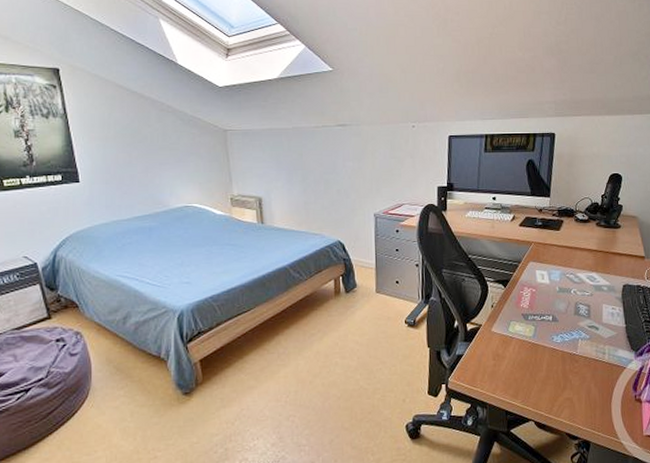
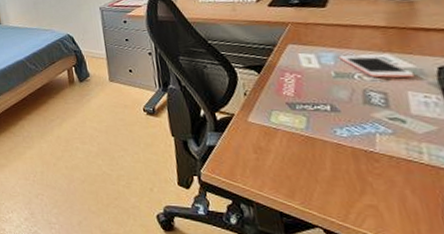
cell phone: none [563,273,609,294] -> present [338,54,415,78]

